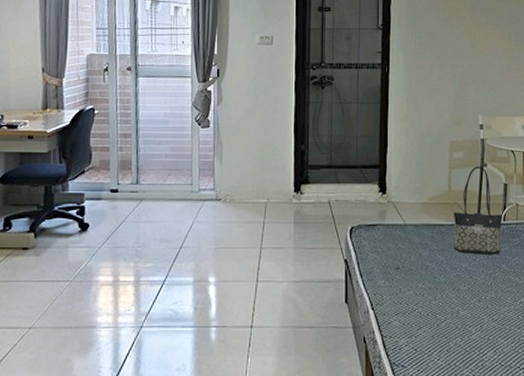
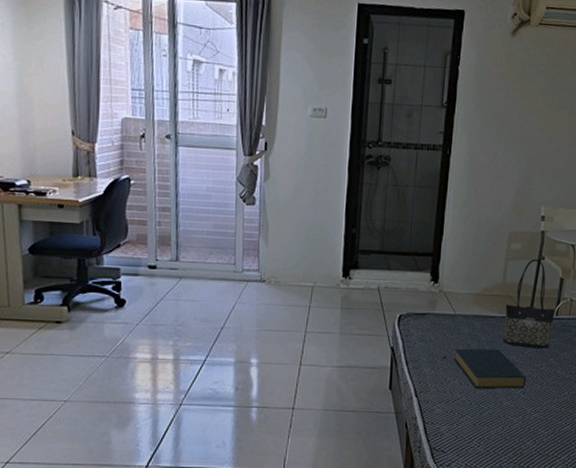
hardback book: none [407,257,481,298] -> present [453,348,526,389]

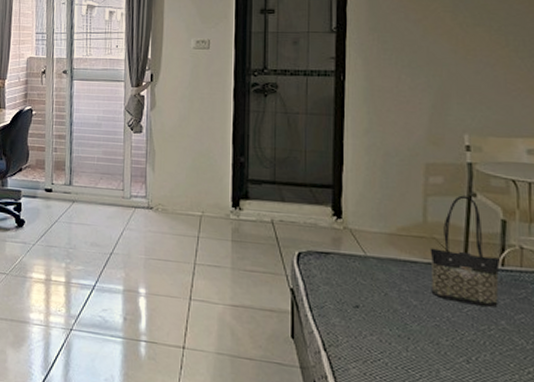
hardback book: present [453,348,526,389] -> none [368,296,470,356]

